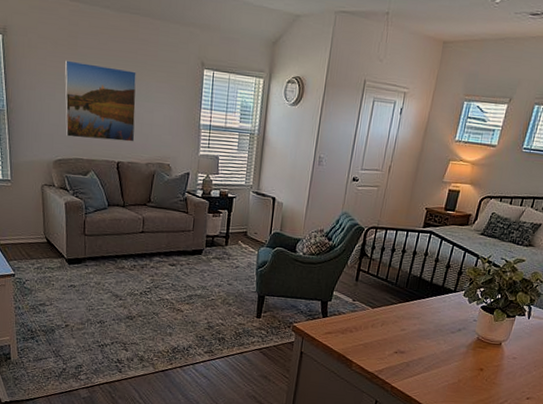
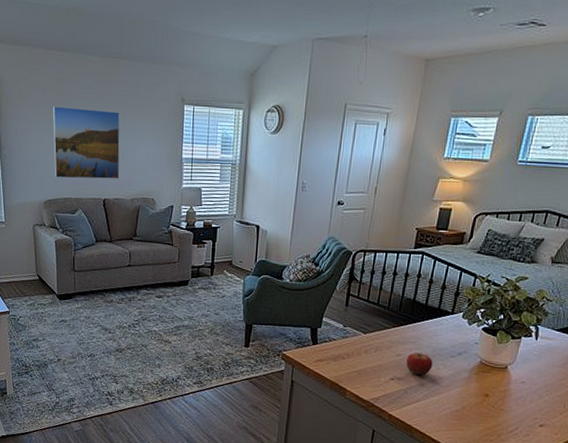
fruit: none [409,327,435,349] -> present [406,352,433,375]

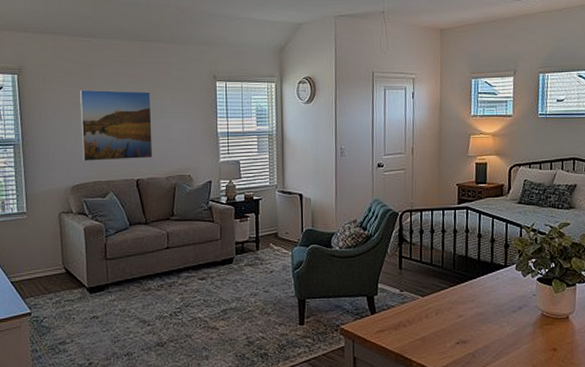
fruit: present [406,352,433,375] -> none [469,310,496,335]

